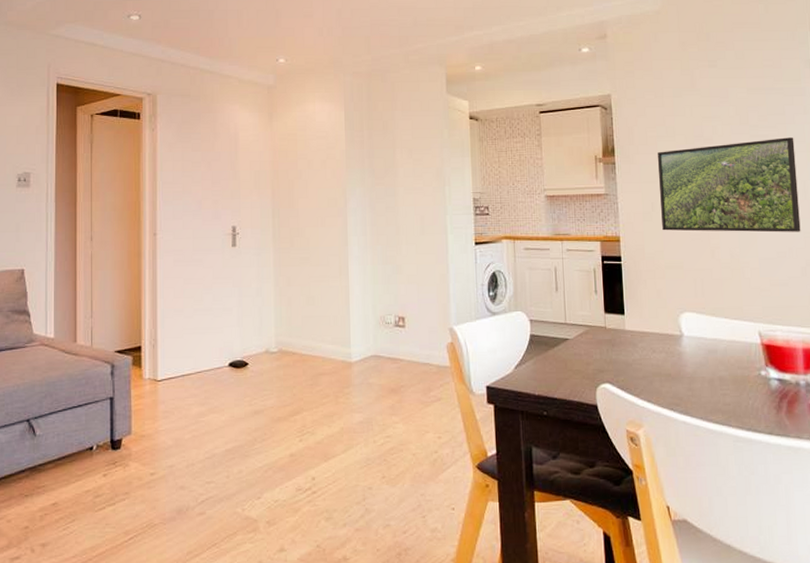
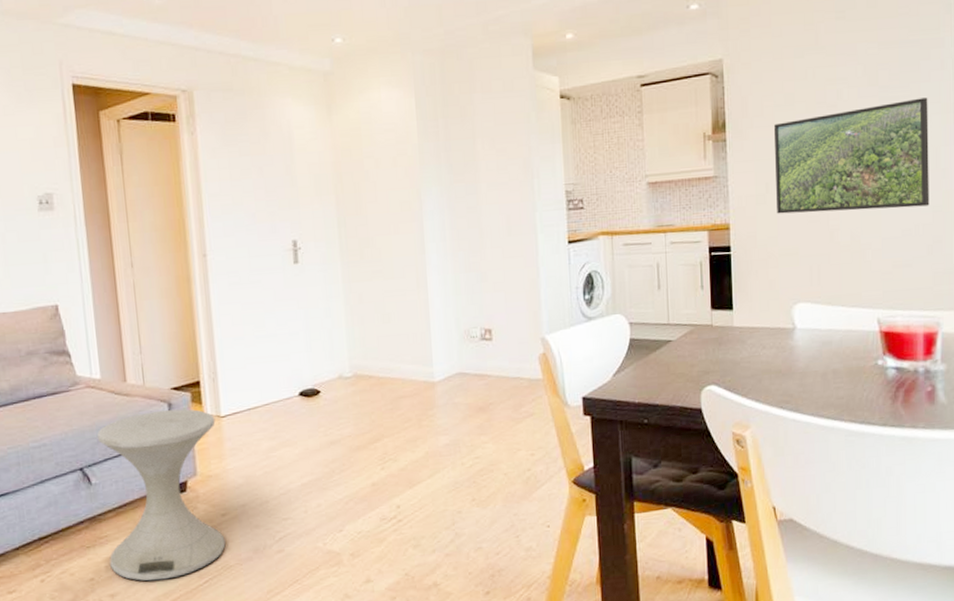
side table: none [45,371,152,534] -> present [96,409,226,581]

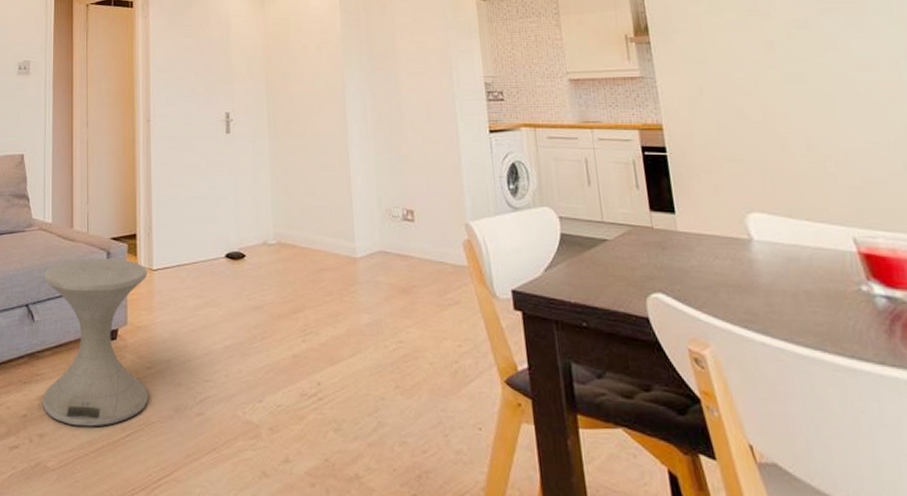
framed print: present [774,97,930,214] -> none [702,10,899,120]

